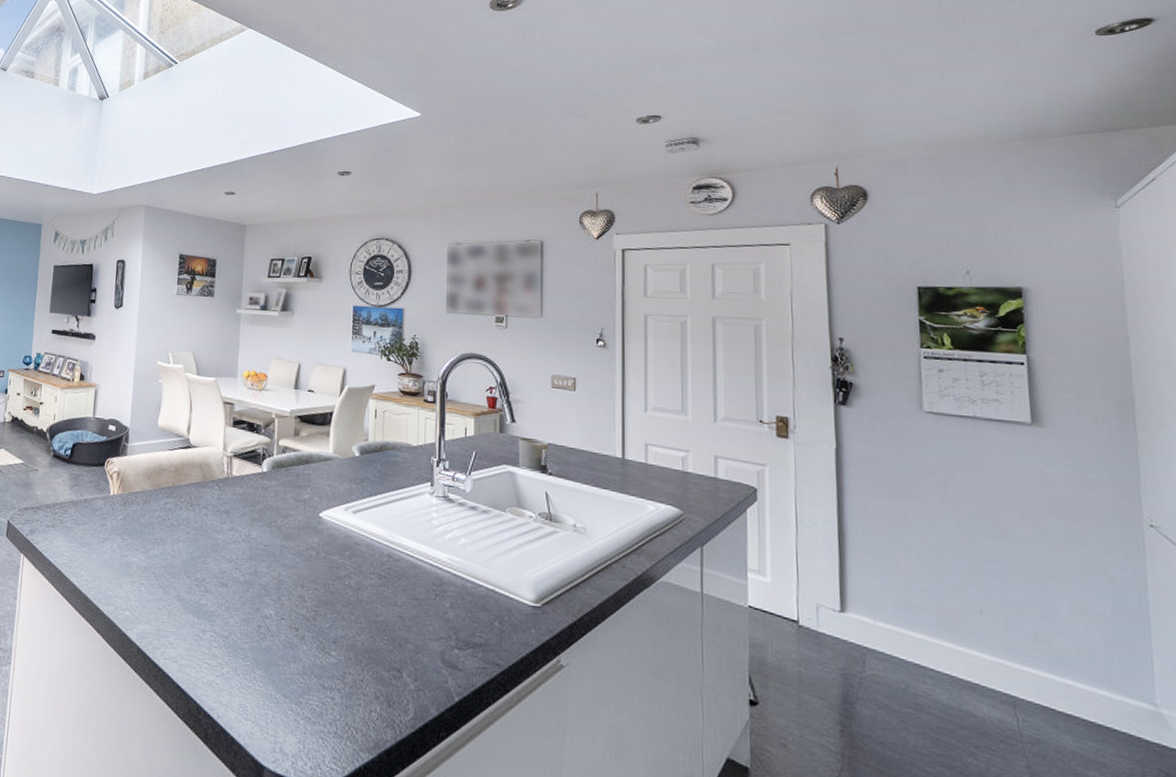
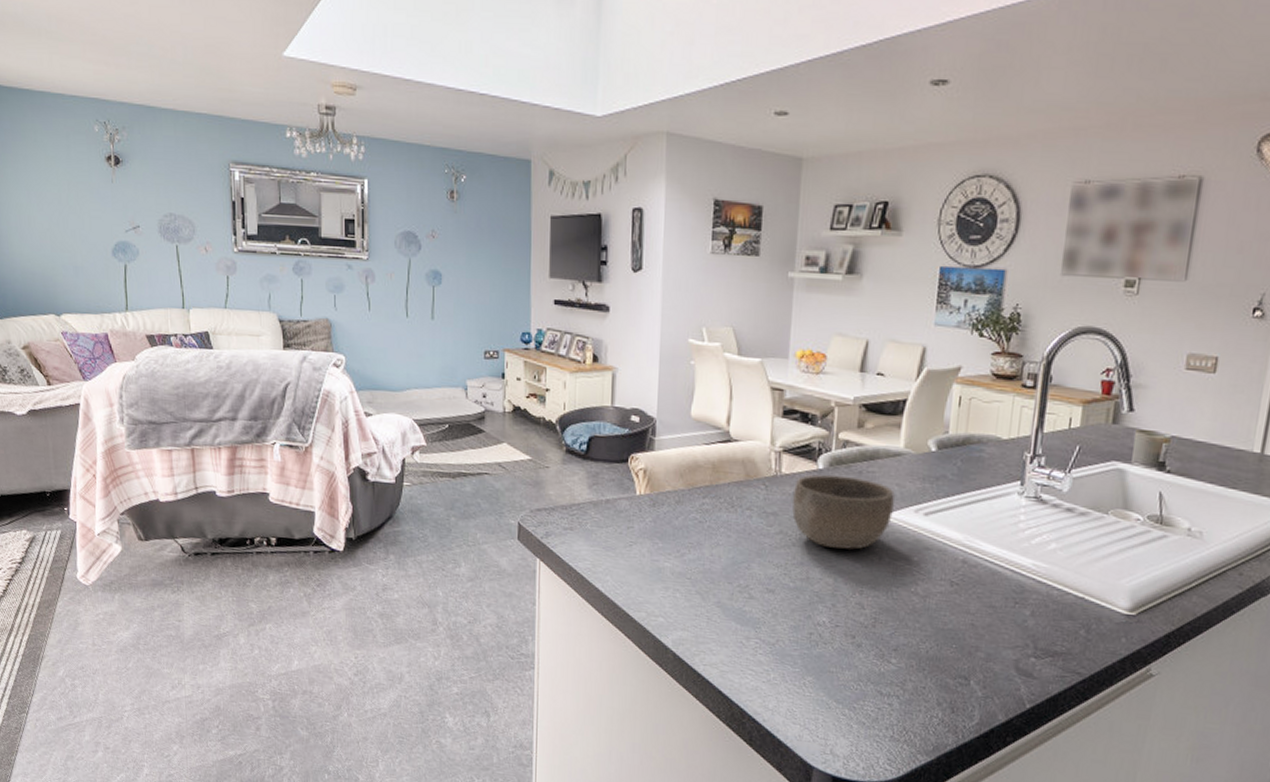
bowl: none [242,477,327,545] -> present [792,475,895,550]

